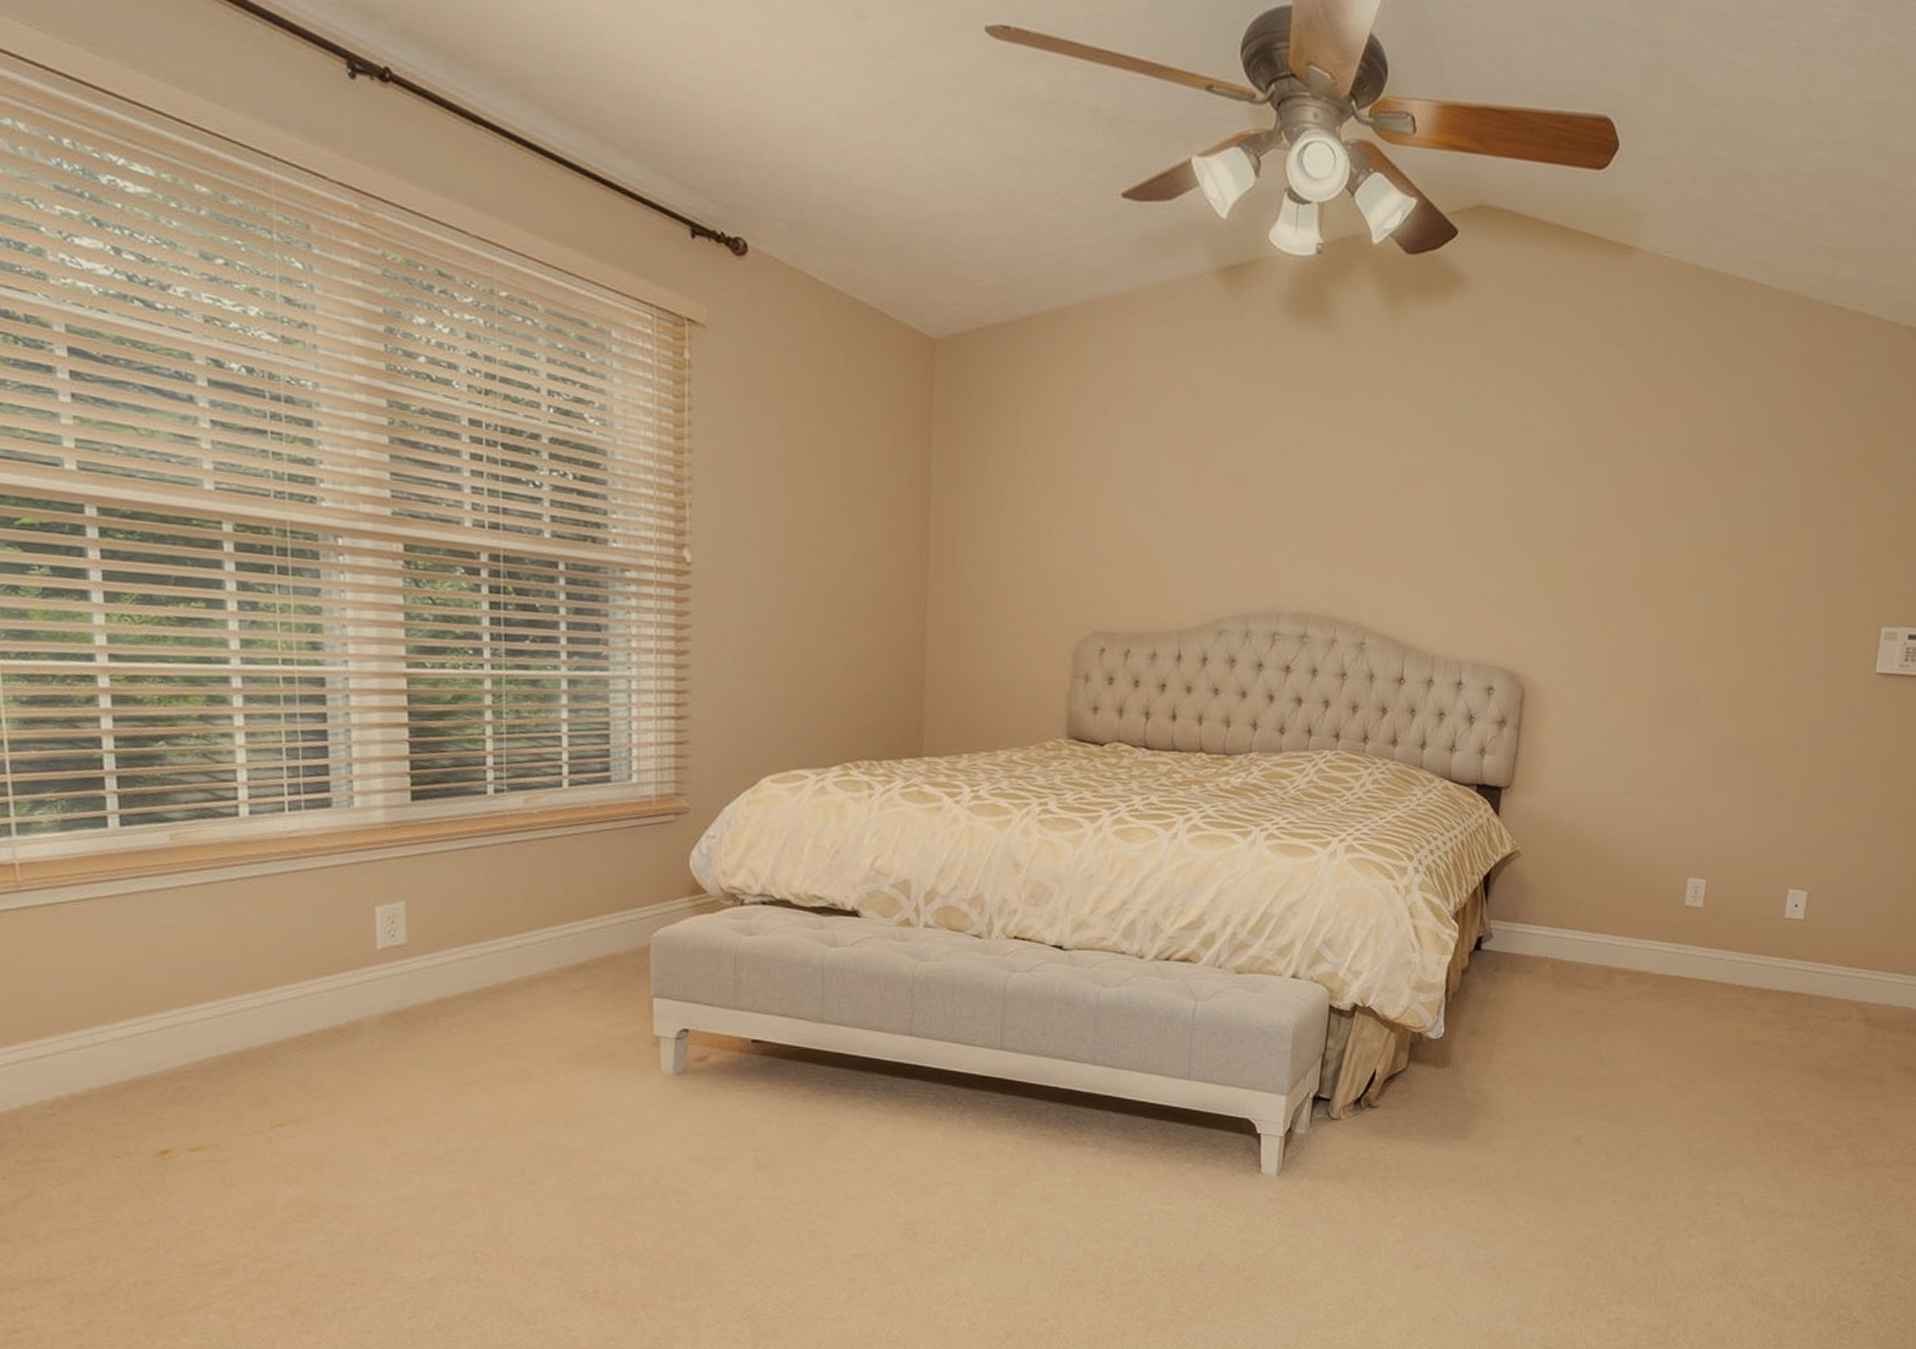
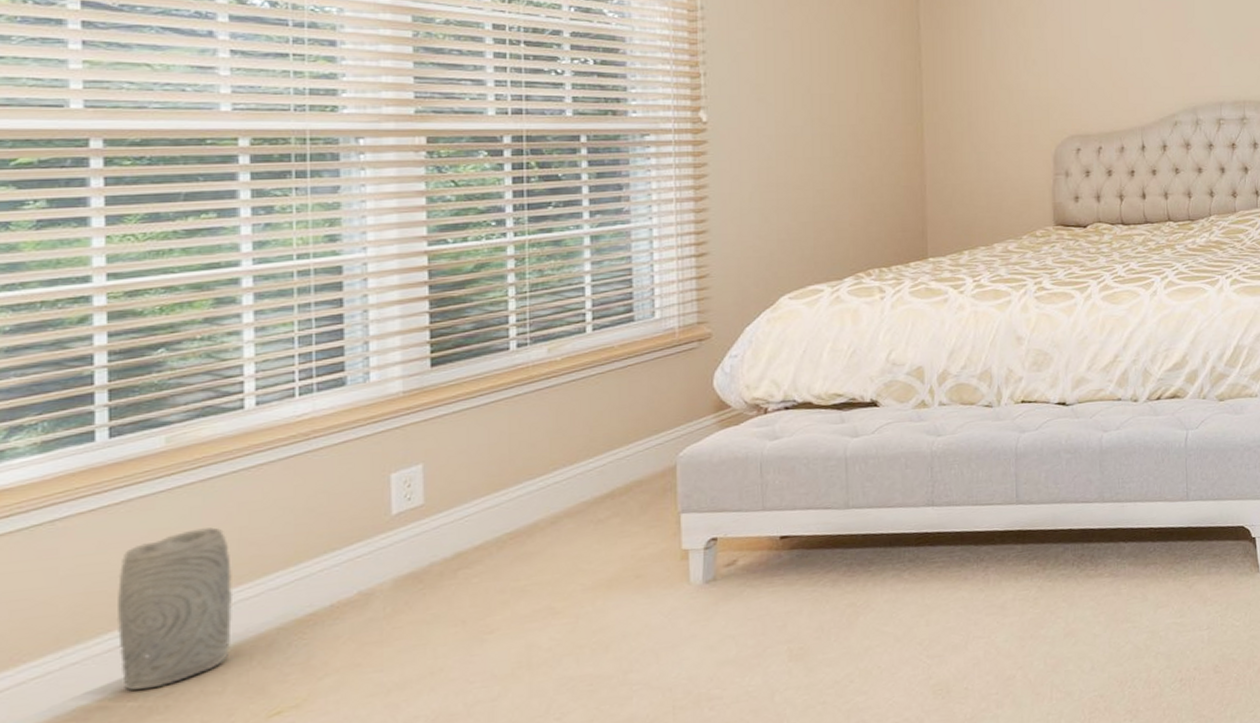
vase: none [135,931,237,1080] -> present [116,527,234,690]

